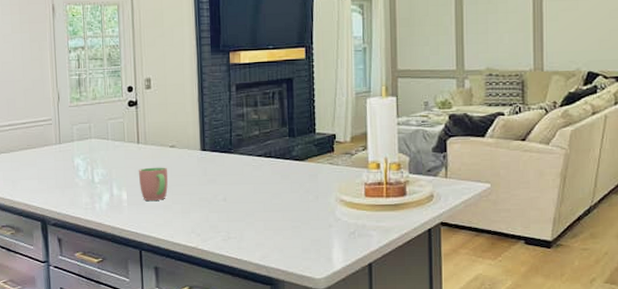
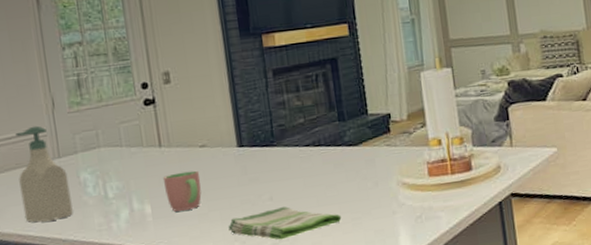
soap bottle: none [29,115,67,197] -> present [15,125,73,223]
dish towel: none [187,208,284,237] -> present [228,206,342,240]

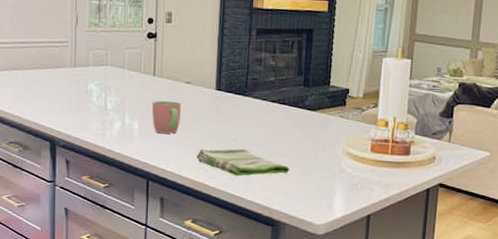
soap bottle: present [15,125,73,223] -> none [42,36,79,118]

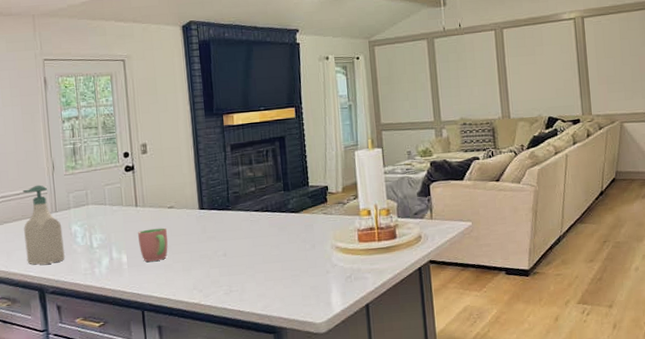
soap bottle: none [42,36,79,118] -> present [23,184,65,265]
dish towel: present [196,149,290,177] -> none [189,262,283,291]

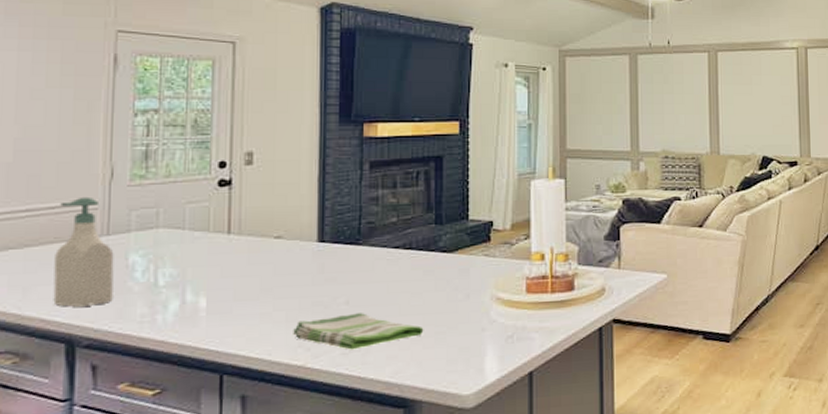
cup: present [137,227,168,262] -> none [225,263,270,308]
dish towel: none [189,262,283,291] -> present [293,313,424,350]

